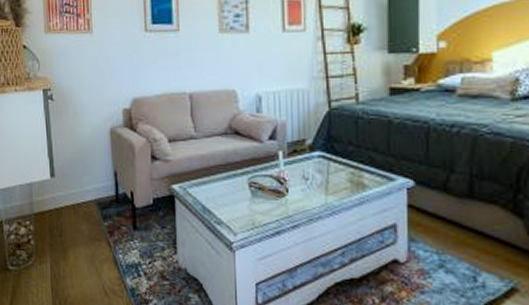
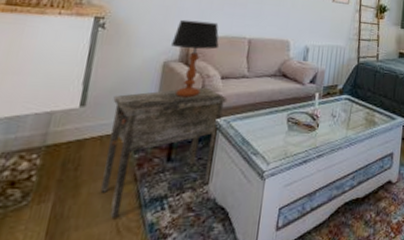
side table: none [75,152,180,281] -> present [100,87,228,218]
table lamp: none [113,79,159,164] -> present [171,19,219,98]

